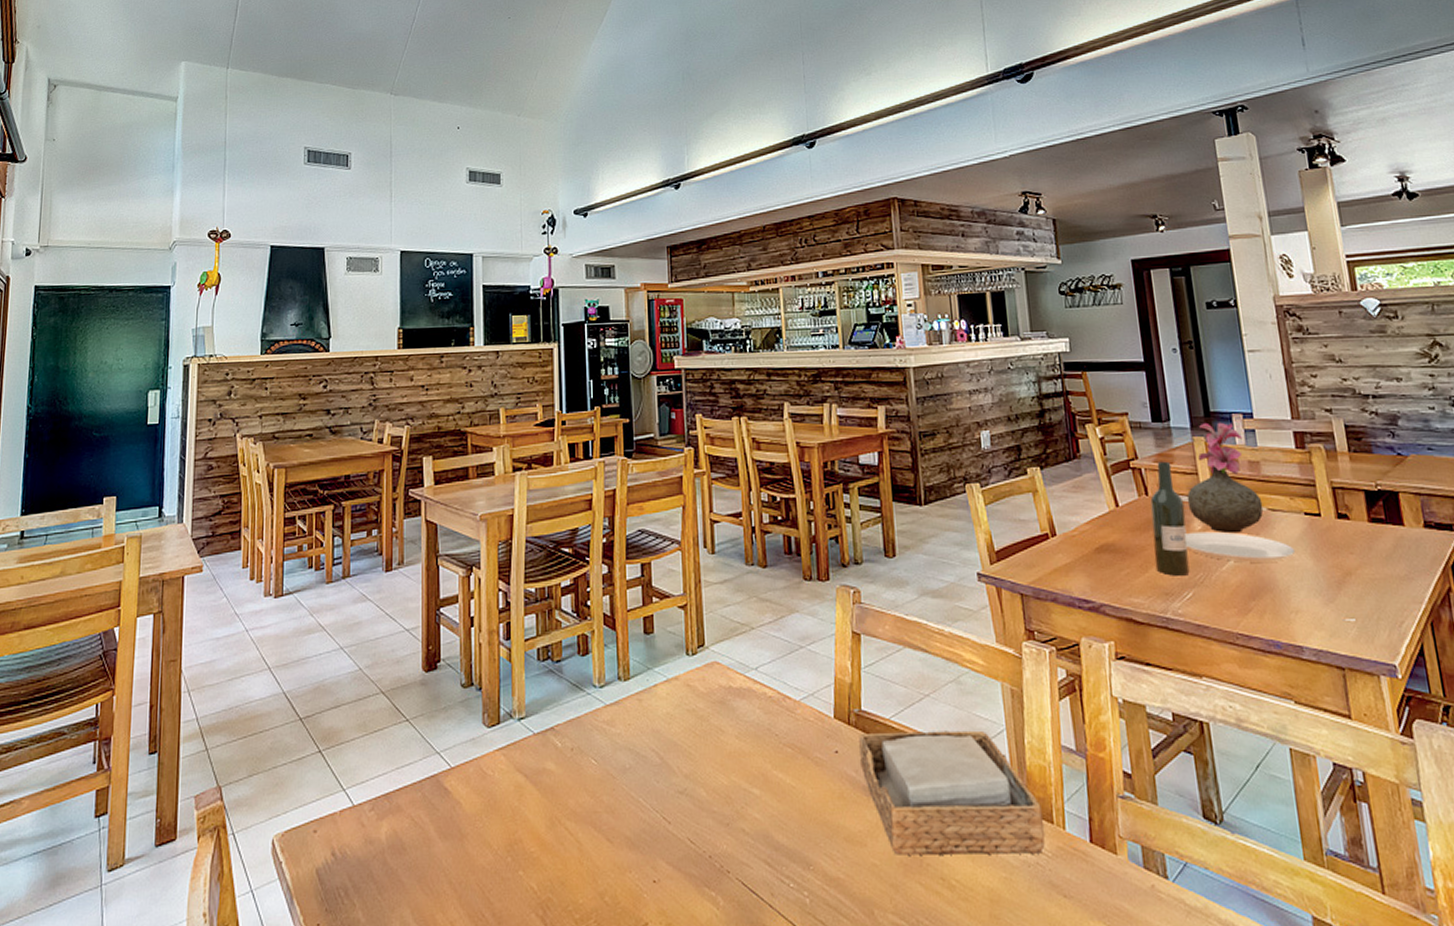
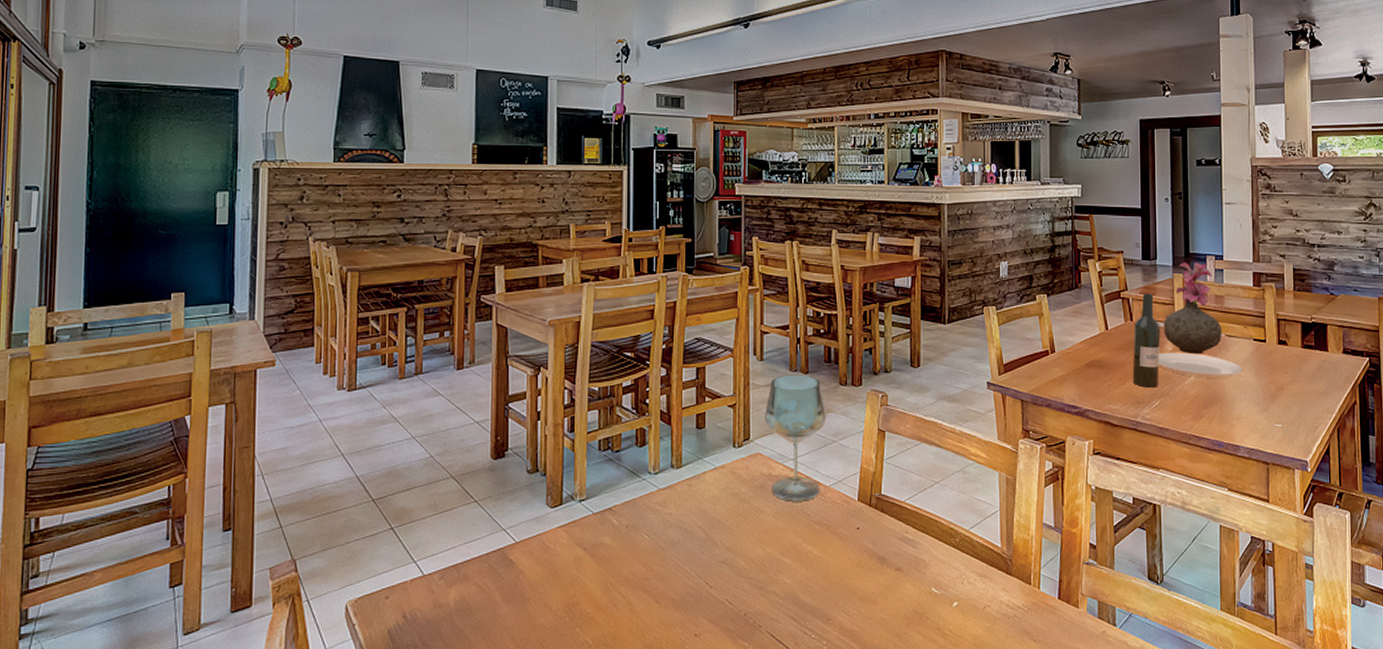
wine glass: none [719,569,792,720] -> present [764,374,827,502]
napkin holder: present [858,730,1046,855] -> none [876,511,1024,611]

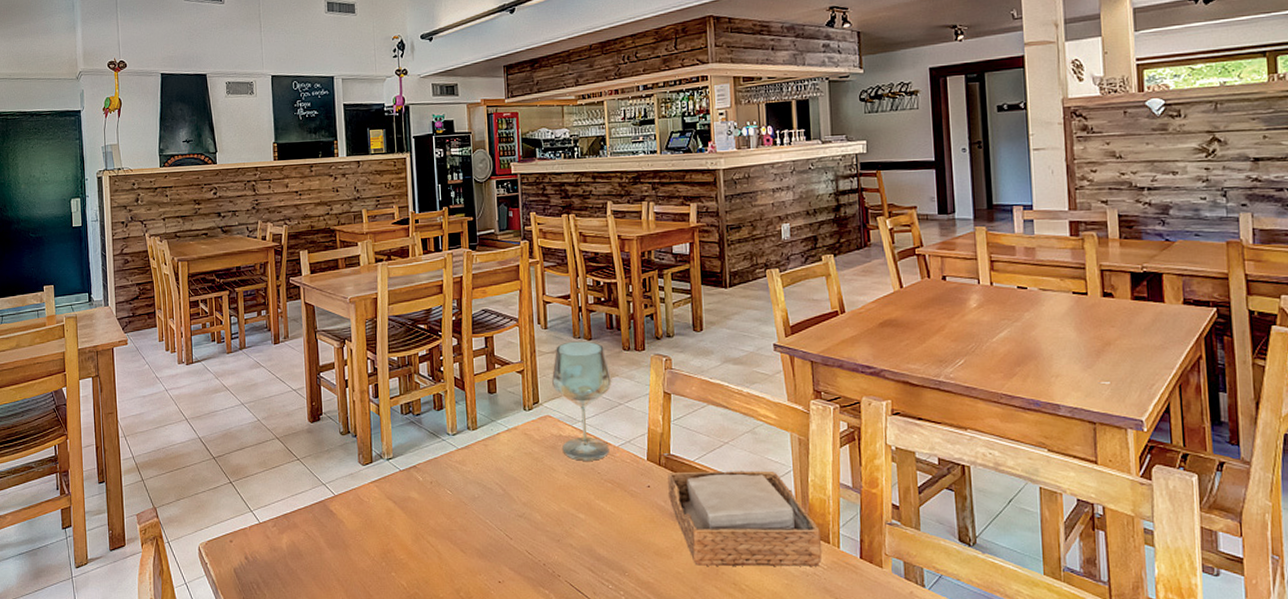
napkin holder: none [876,511,1024,611] -> present [667,470,823,566]
wine bottle: present [1132,293,1161,388] -> none [931,248,964,346]
plate: present [1158,352,1243,378] -> none [961,308,1061,335]
vase: present [1163,262,1222,354] -> none [965,213,1035,310]

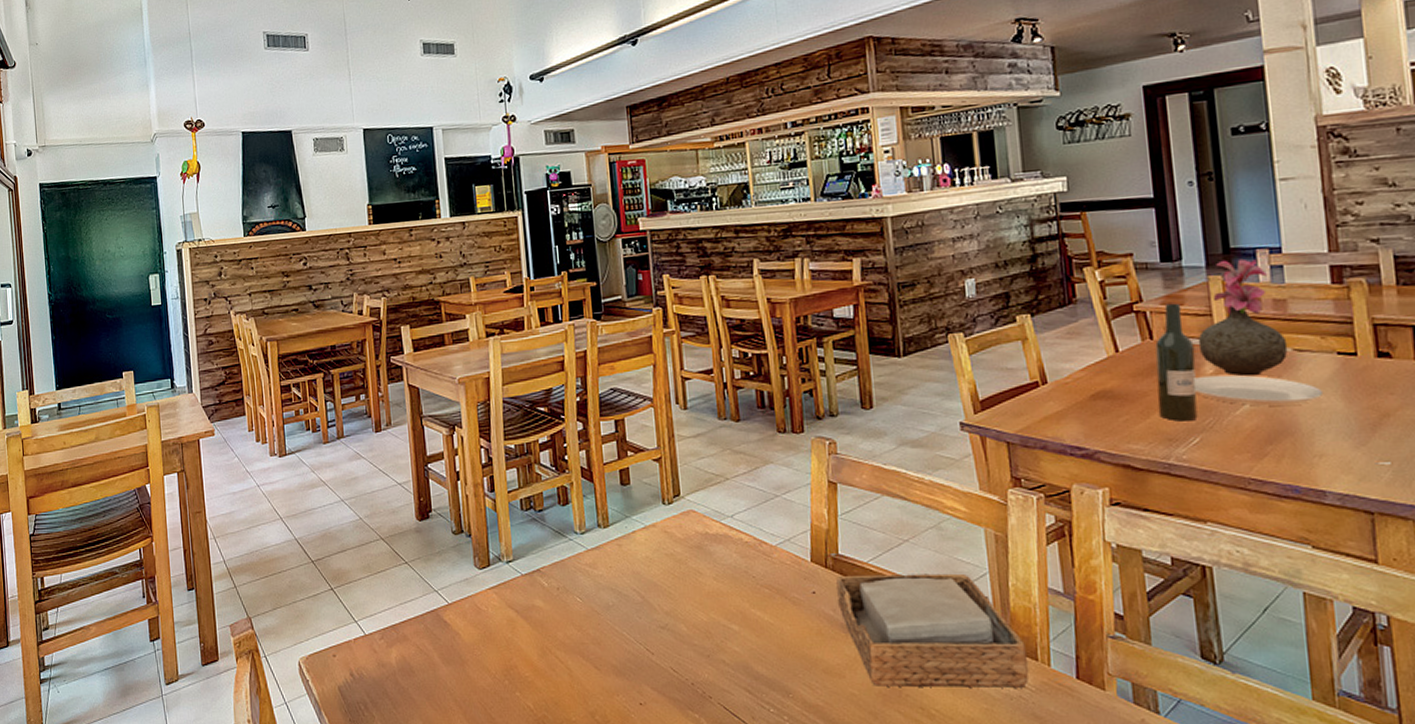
wine glass: present [551,341,612,461] -> none [693,423,766,563]
wine bottle: none [931,248,964,346] -> present [1155,303,1198,422]
plate: none [961,308,1061,335] -> present [1194,374,1324,406]
vase: none [965,213,1035,310] -> present [1197,258,1288,377]

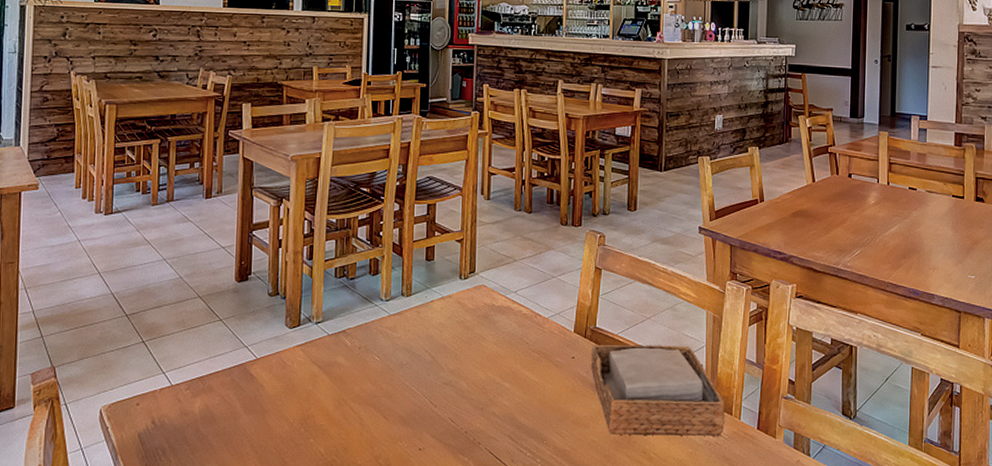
wine bottle: present [1155,303,1198,422] -> none [835,149,865,238]
plate: present [1194,374,1324,406] -> none [861,205,941,231]
vase: present [1197,258,1288,377] -> none [867,121,923,208]

